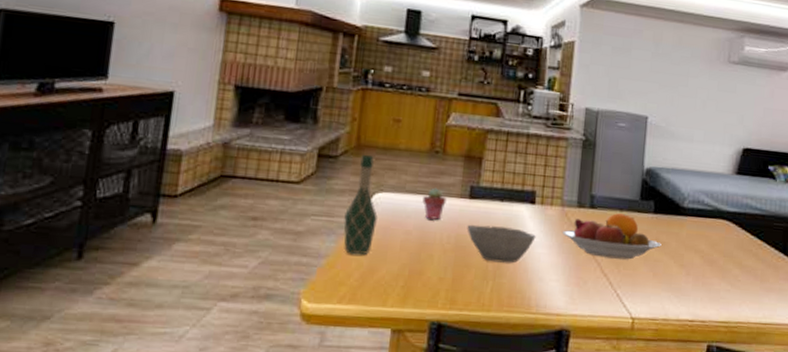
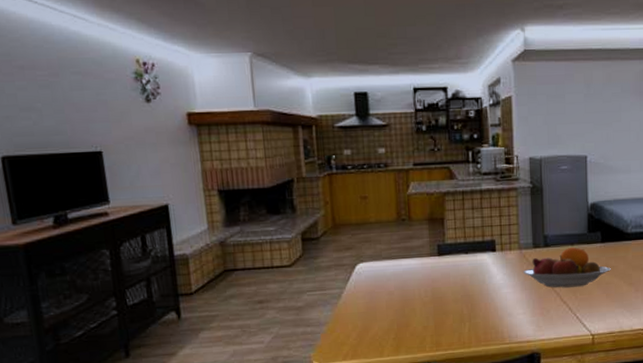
wine bottle: present [343,154,378,255] -> none [334,231,363,319]
potted succulent: present [422,187,448,221] -> none [398,251,420,280]
bowl: present [467,224,536,263] -> none [440,275,501,307]

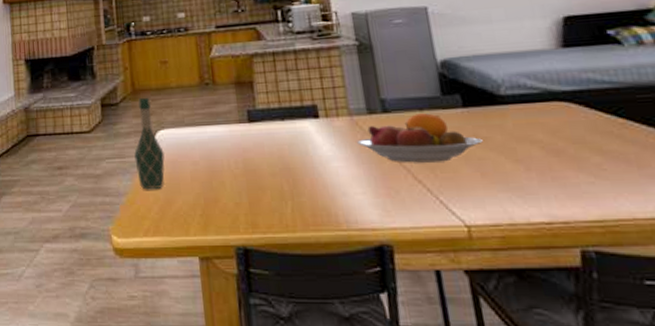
wine bottle: none [334,231,363,319] -> present [134,97,165,190]

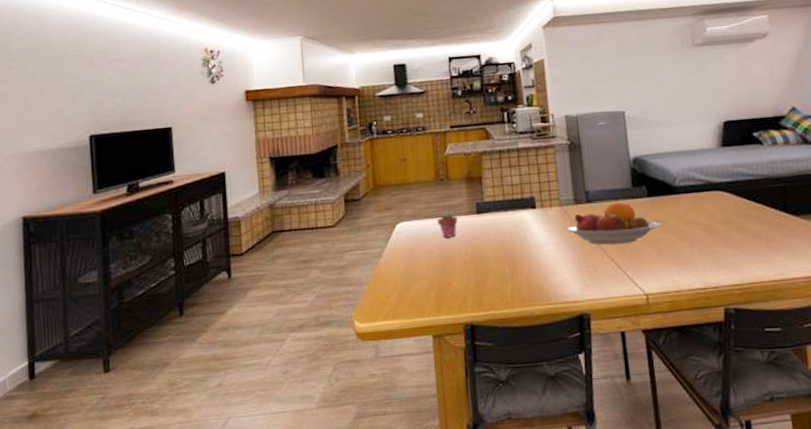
wine bottle: present [134,97,165,190] -> none [375,192,403,278]
potted succulent: none [203,117,227,149] -> present [437,210,459,238]

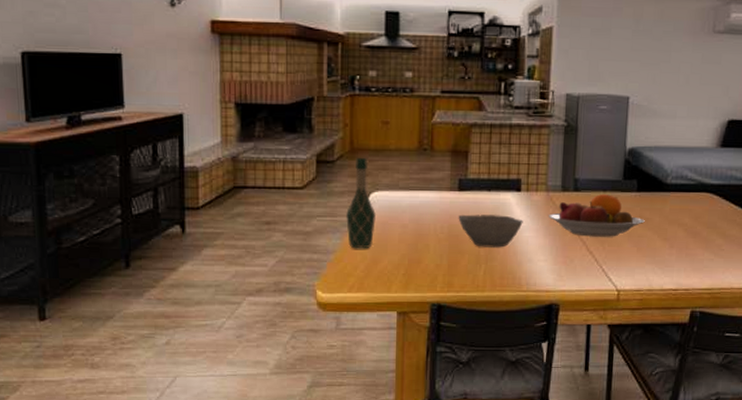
wine bottle: none [375,192,403,278] -> present [346,157,376,249]
potted succulent: present [437,210,459,238] -> none [415,183,438,214]
bowl: none [480,232,543,265] -> present [458,214,523,248]

